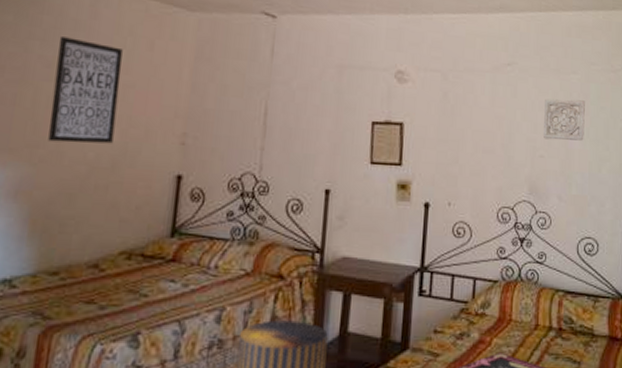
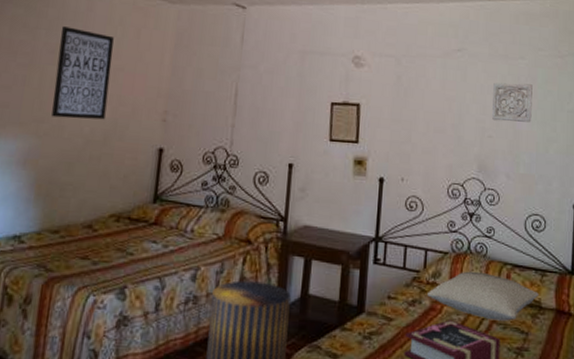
pillow: none [476,299,591,351] -> present [427,271,539,321]

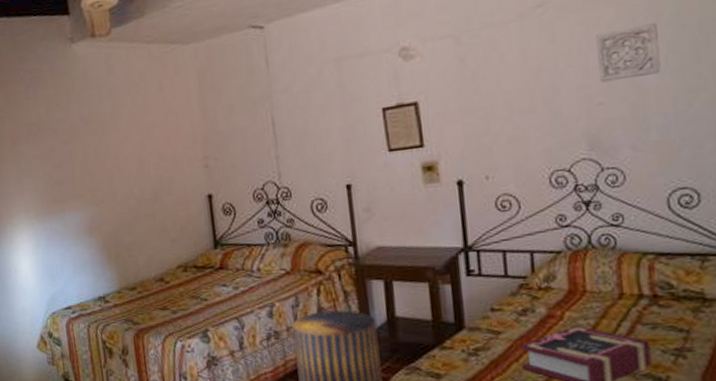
wall art: present [51,26,114,120] -> none [89,93,150,185]
pillow: present [427,271,539,321] -> none [541,267,700,321]

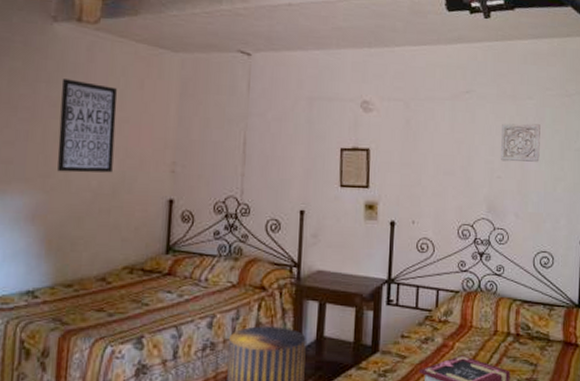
wall art: none [89,93,150,185] -> present [57,79,117,173]

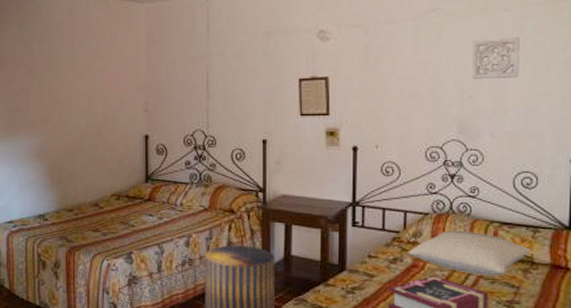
wall art: present [57,79,117,173] -> none [50,37,96,116]
pillow: none [440,308,547,354] -> present [409,230,531,276]

